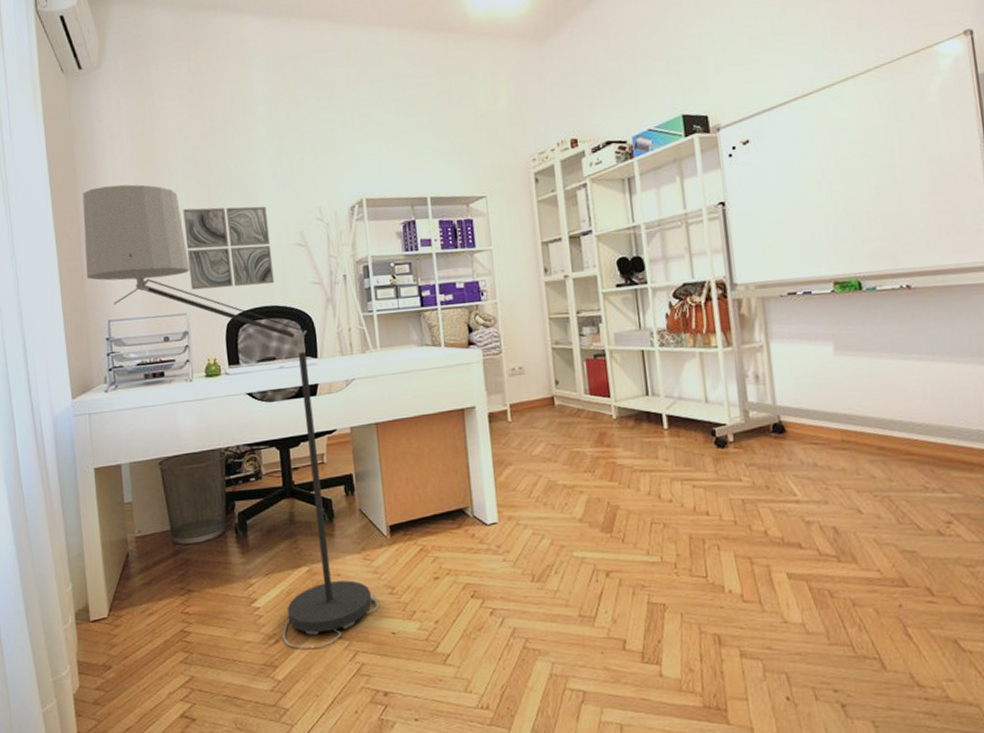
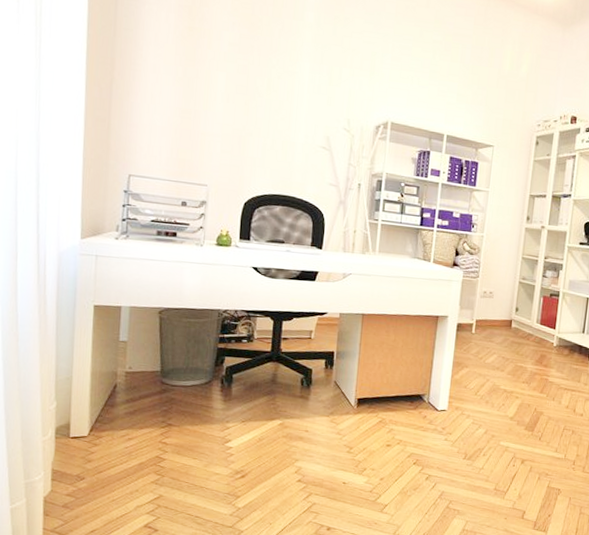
floor lamp: present [82,184,379,649] -> none [112,46,337,486]
wall art: present [183,206,275,290] -> none [215,88,300,177]

